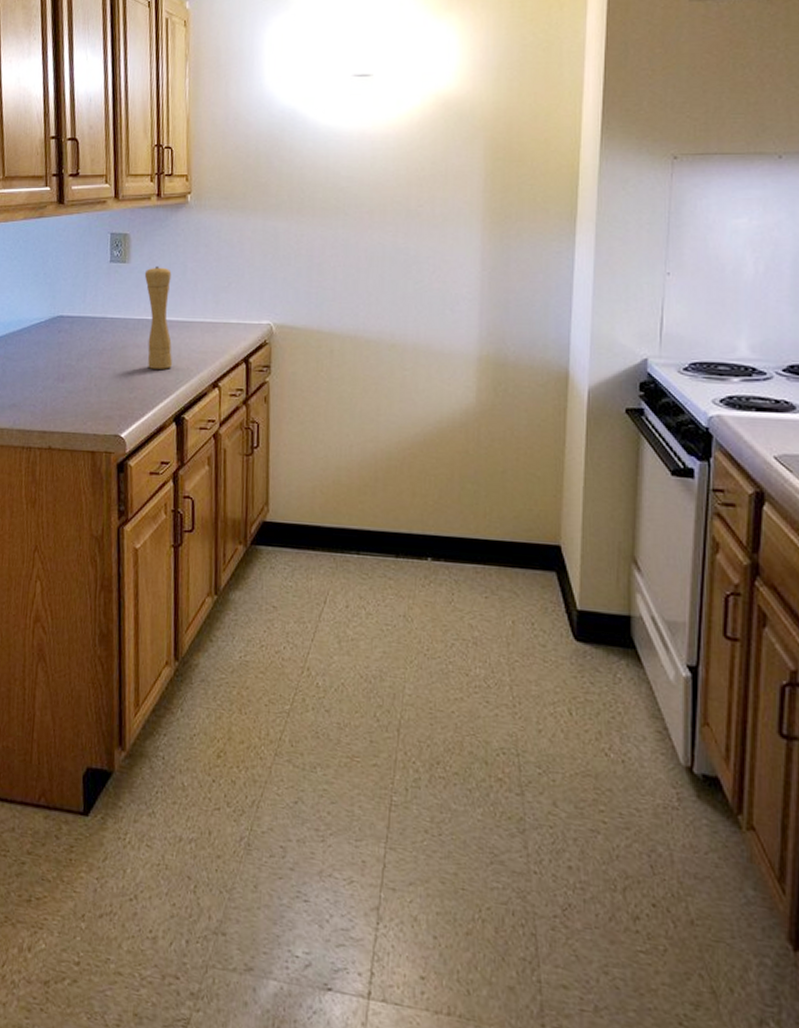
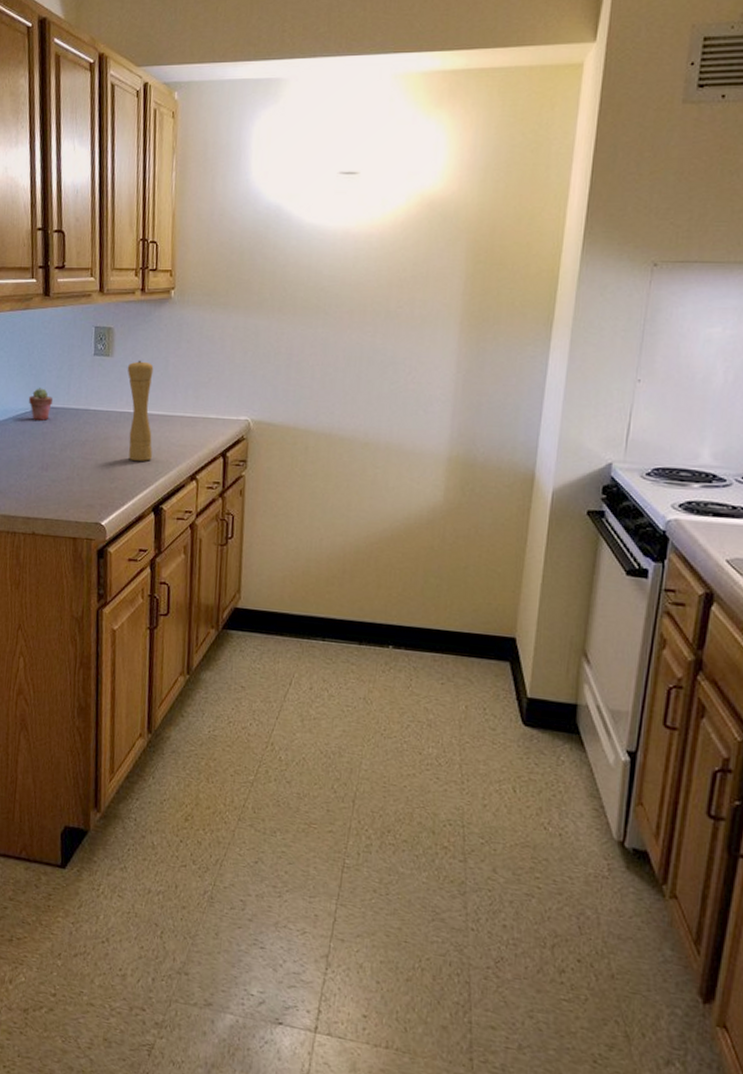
potted succulent: none [43,297,69,330] -> present [28,388,54,421]

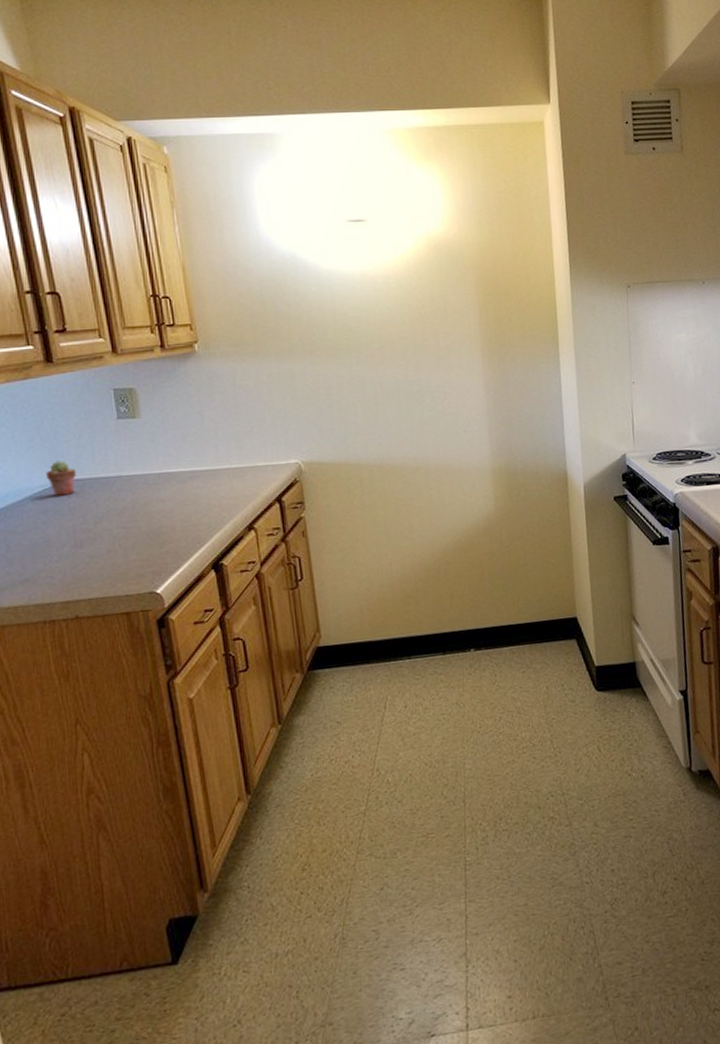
pepper mill: present [127,360,154,461] -> none [158,417,203,521]

